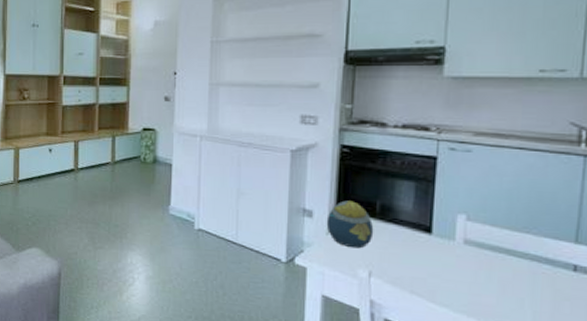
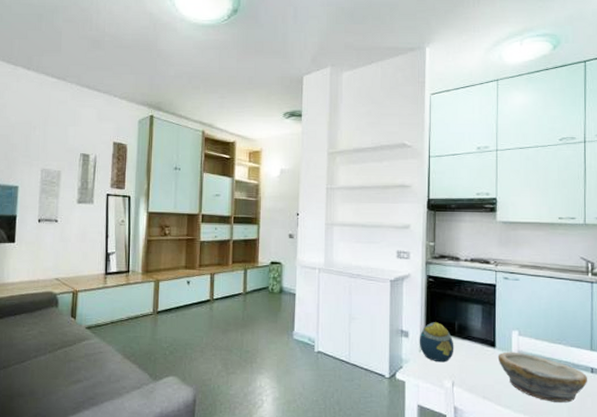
bowl: none [434,239,568,306] -> present [497,351,588,403]

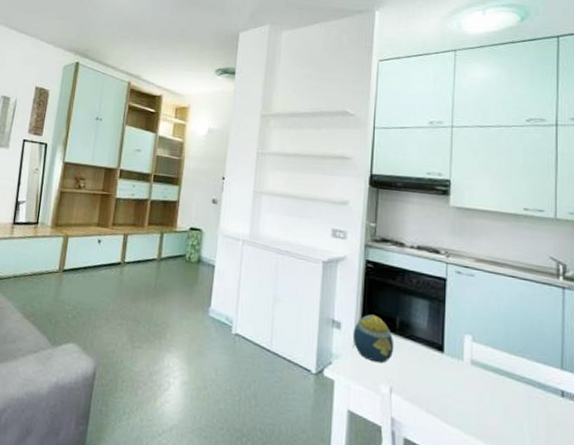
bowl: present [497,351,588,403] -> none [446,359,558,430]

